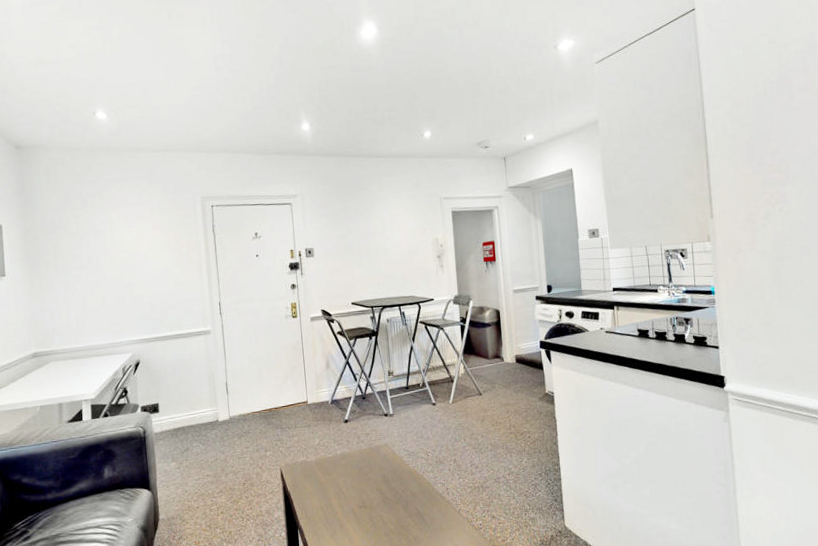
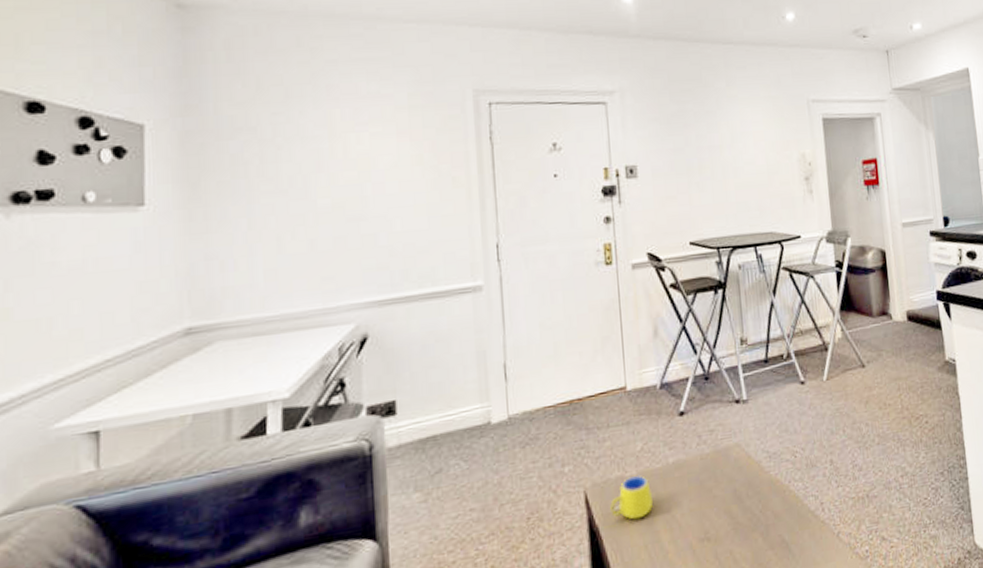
mug: none [298,460,327,490] -> present [610,474,654,520]

